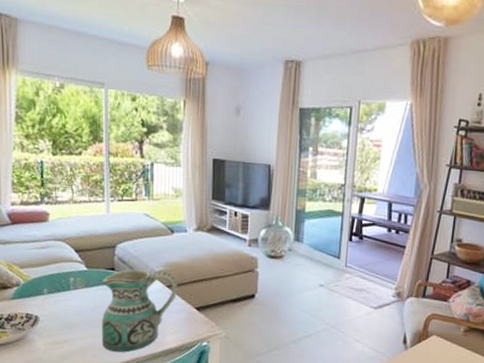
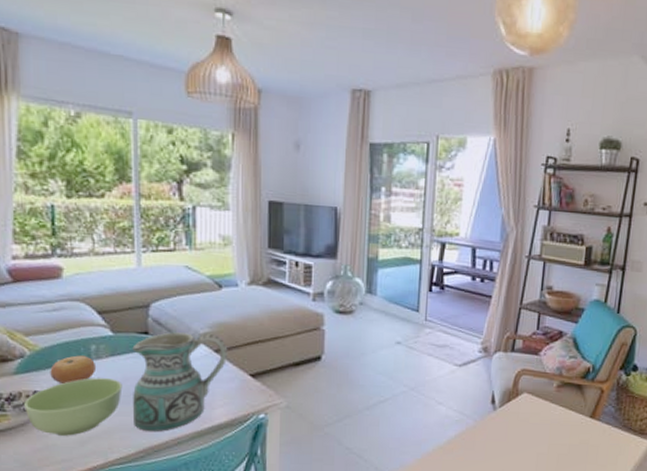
bowl: none [19,305,94,352] -> present [24,378,123,436]
fruit: none [39,285,74,309] -> present [50,355,97,384]

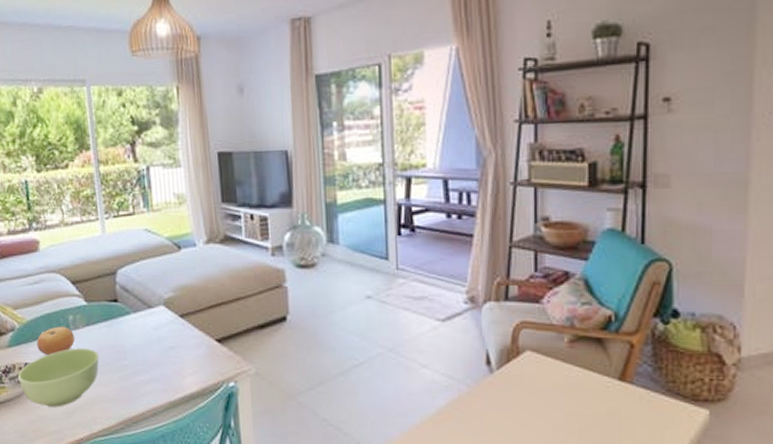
ceramic pitcher: present [132,332,228,431] -> none [104,299,193,402]

